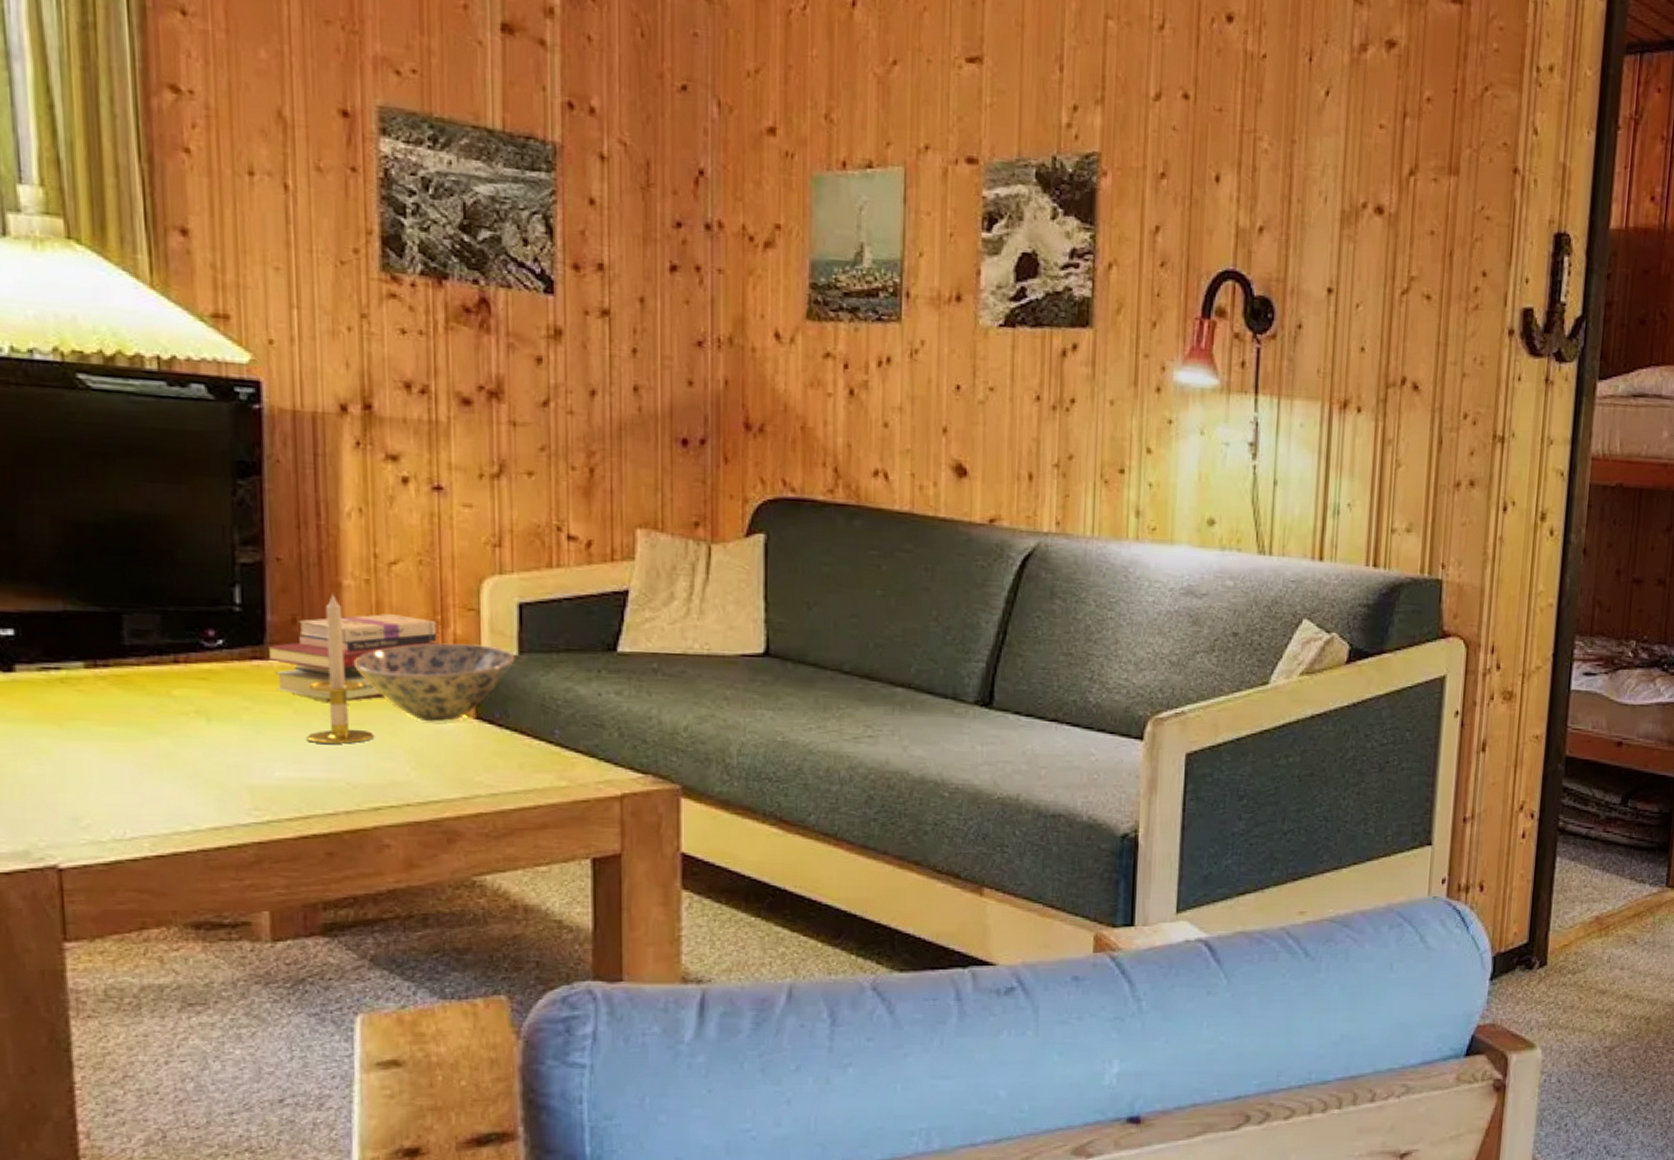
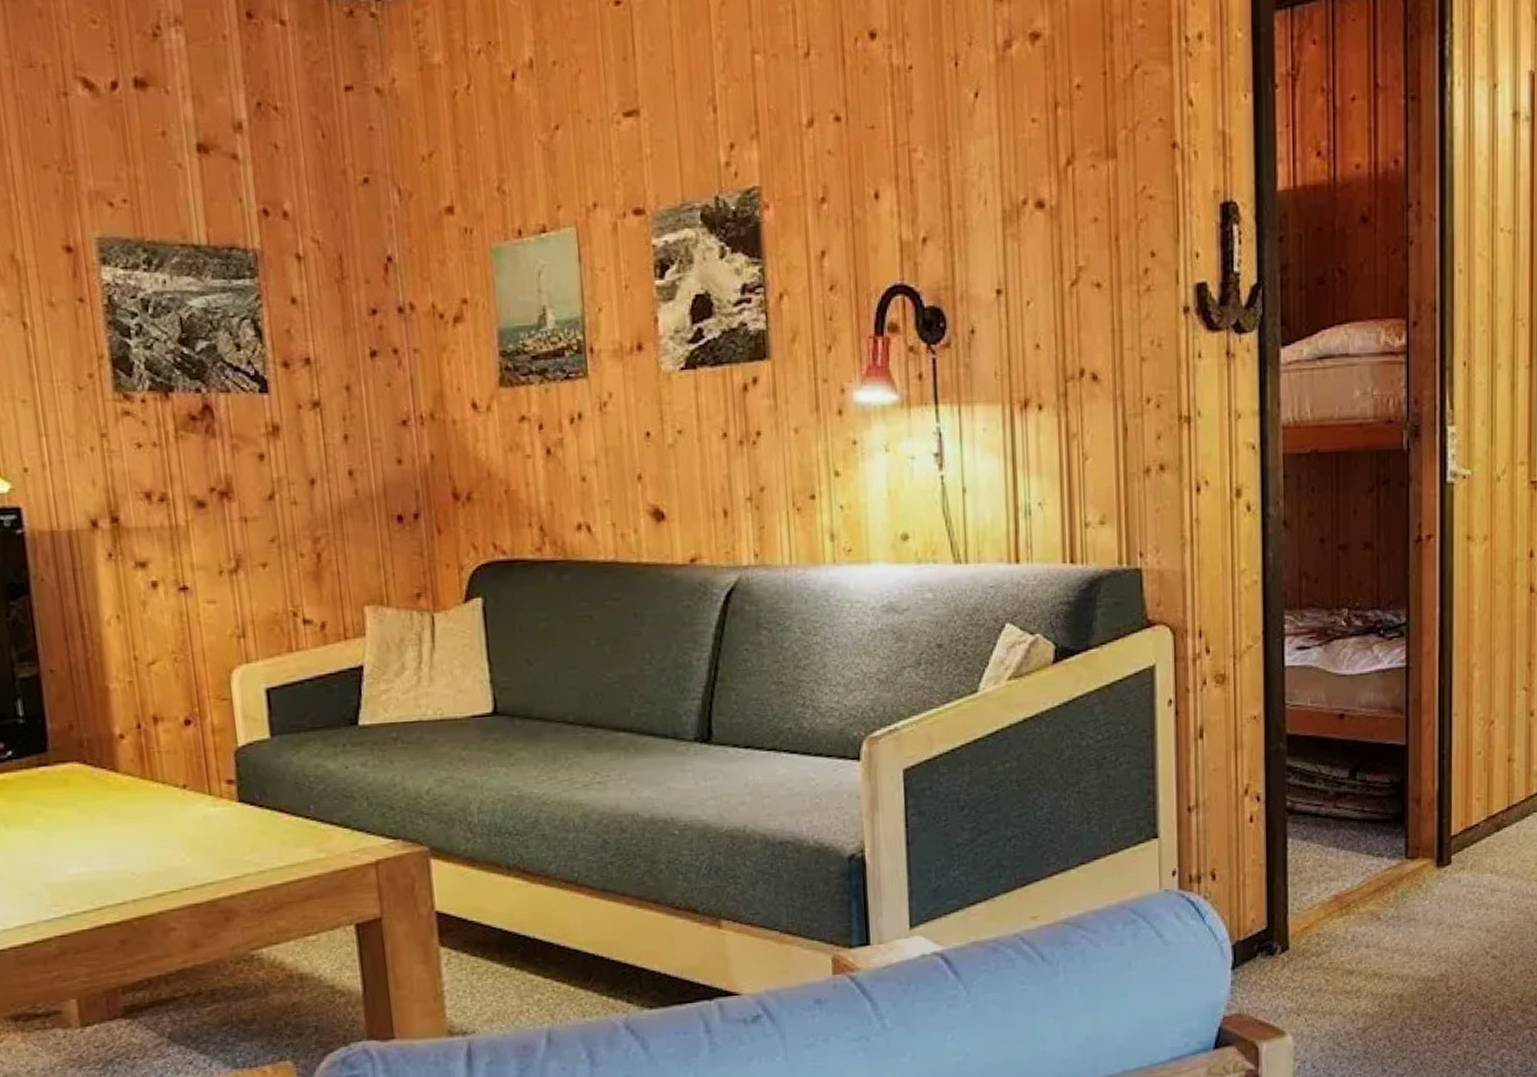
books: present [266,614,442,703] -> none [49,711,202,801]
candle: present [305,593,373,744] -> none [89,697,150,839]
bowl: present [353,643,515,723] -> none [126,731,268,809]

